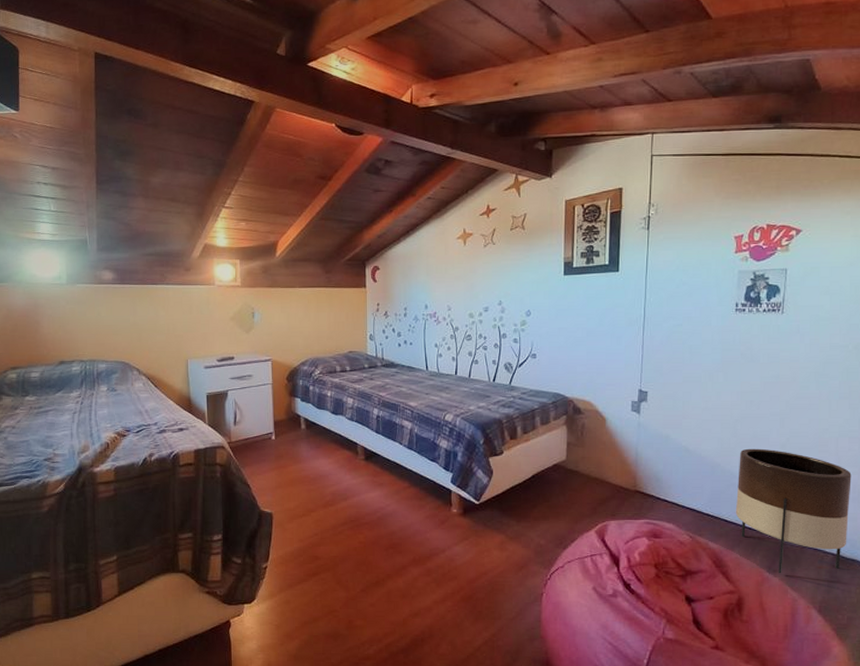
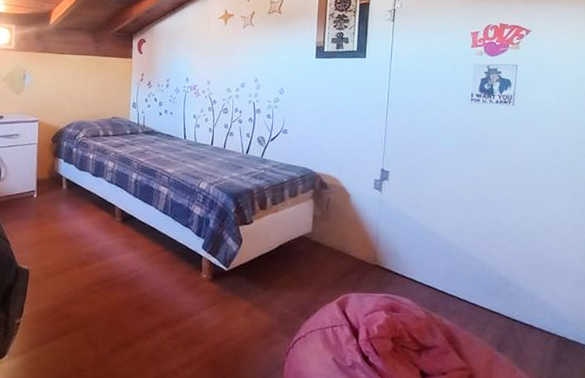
planter: present [735,448,852,574] -> none [468,230,575,353]

